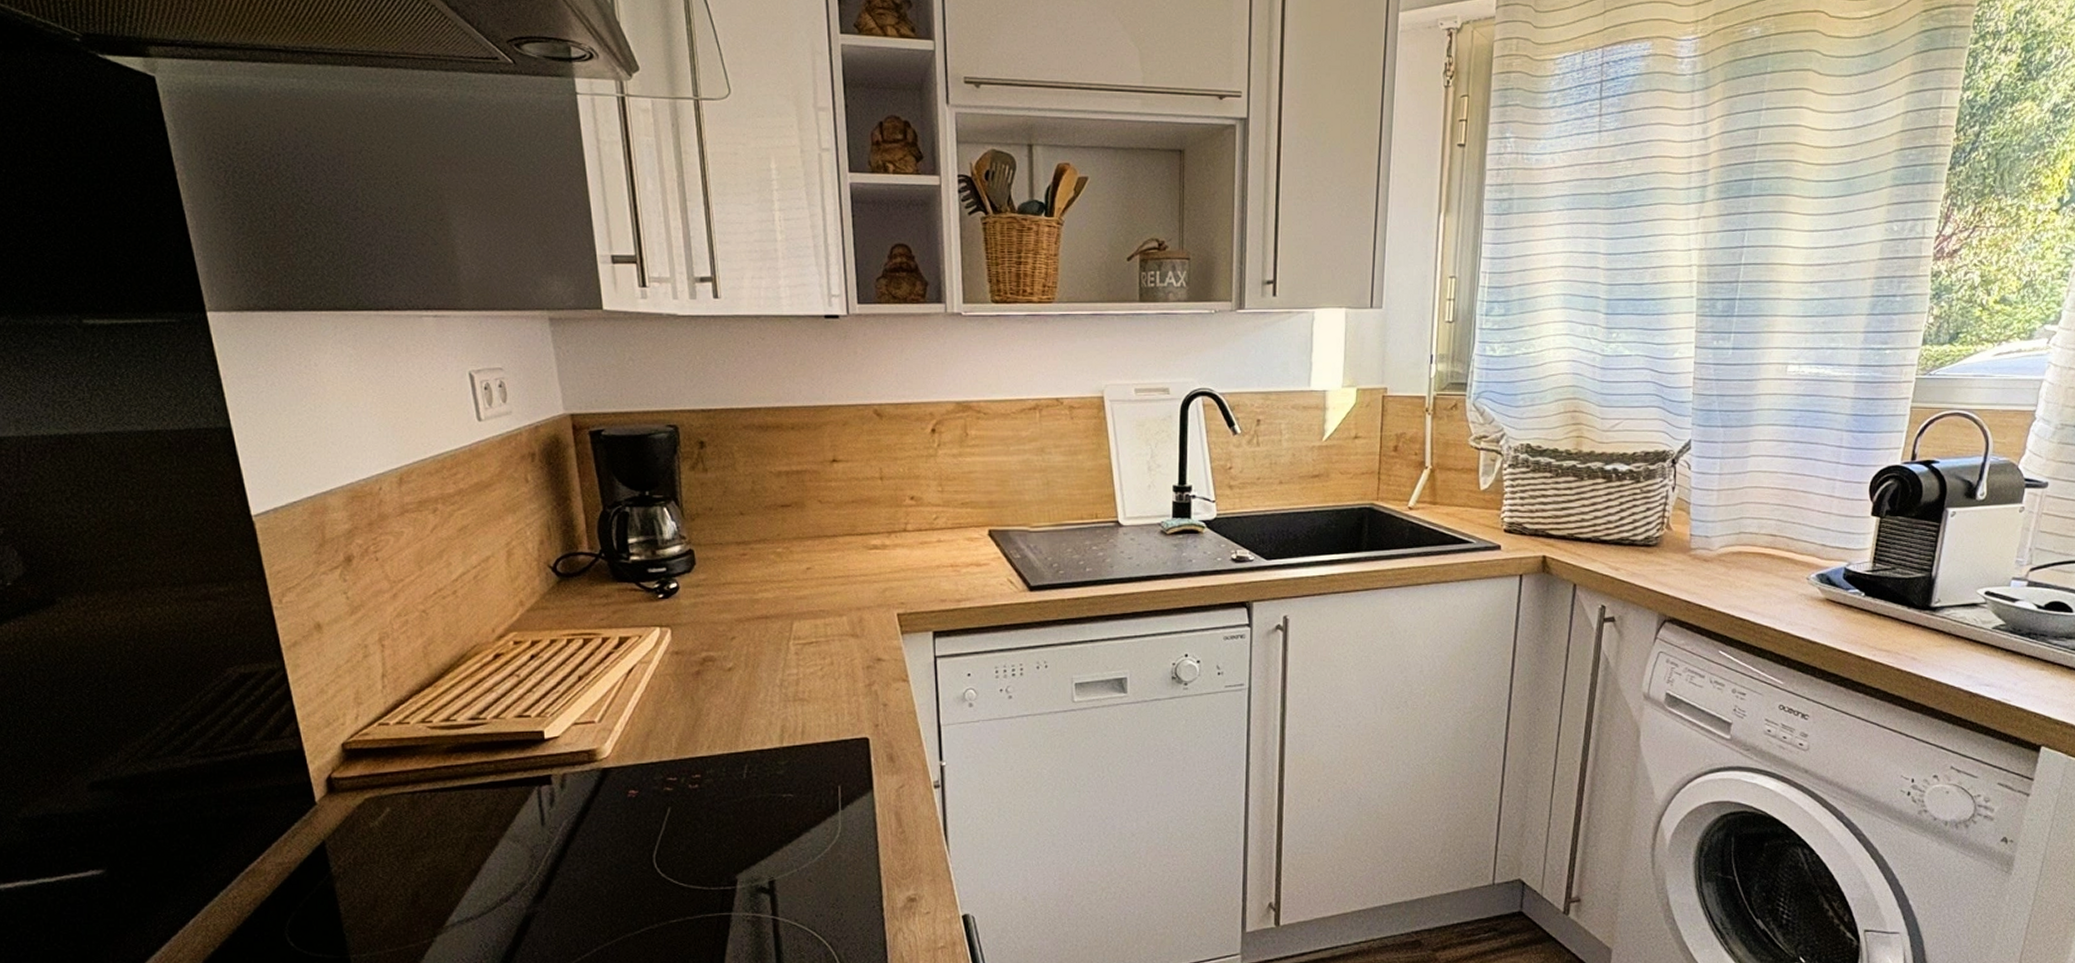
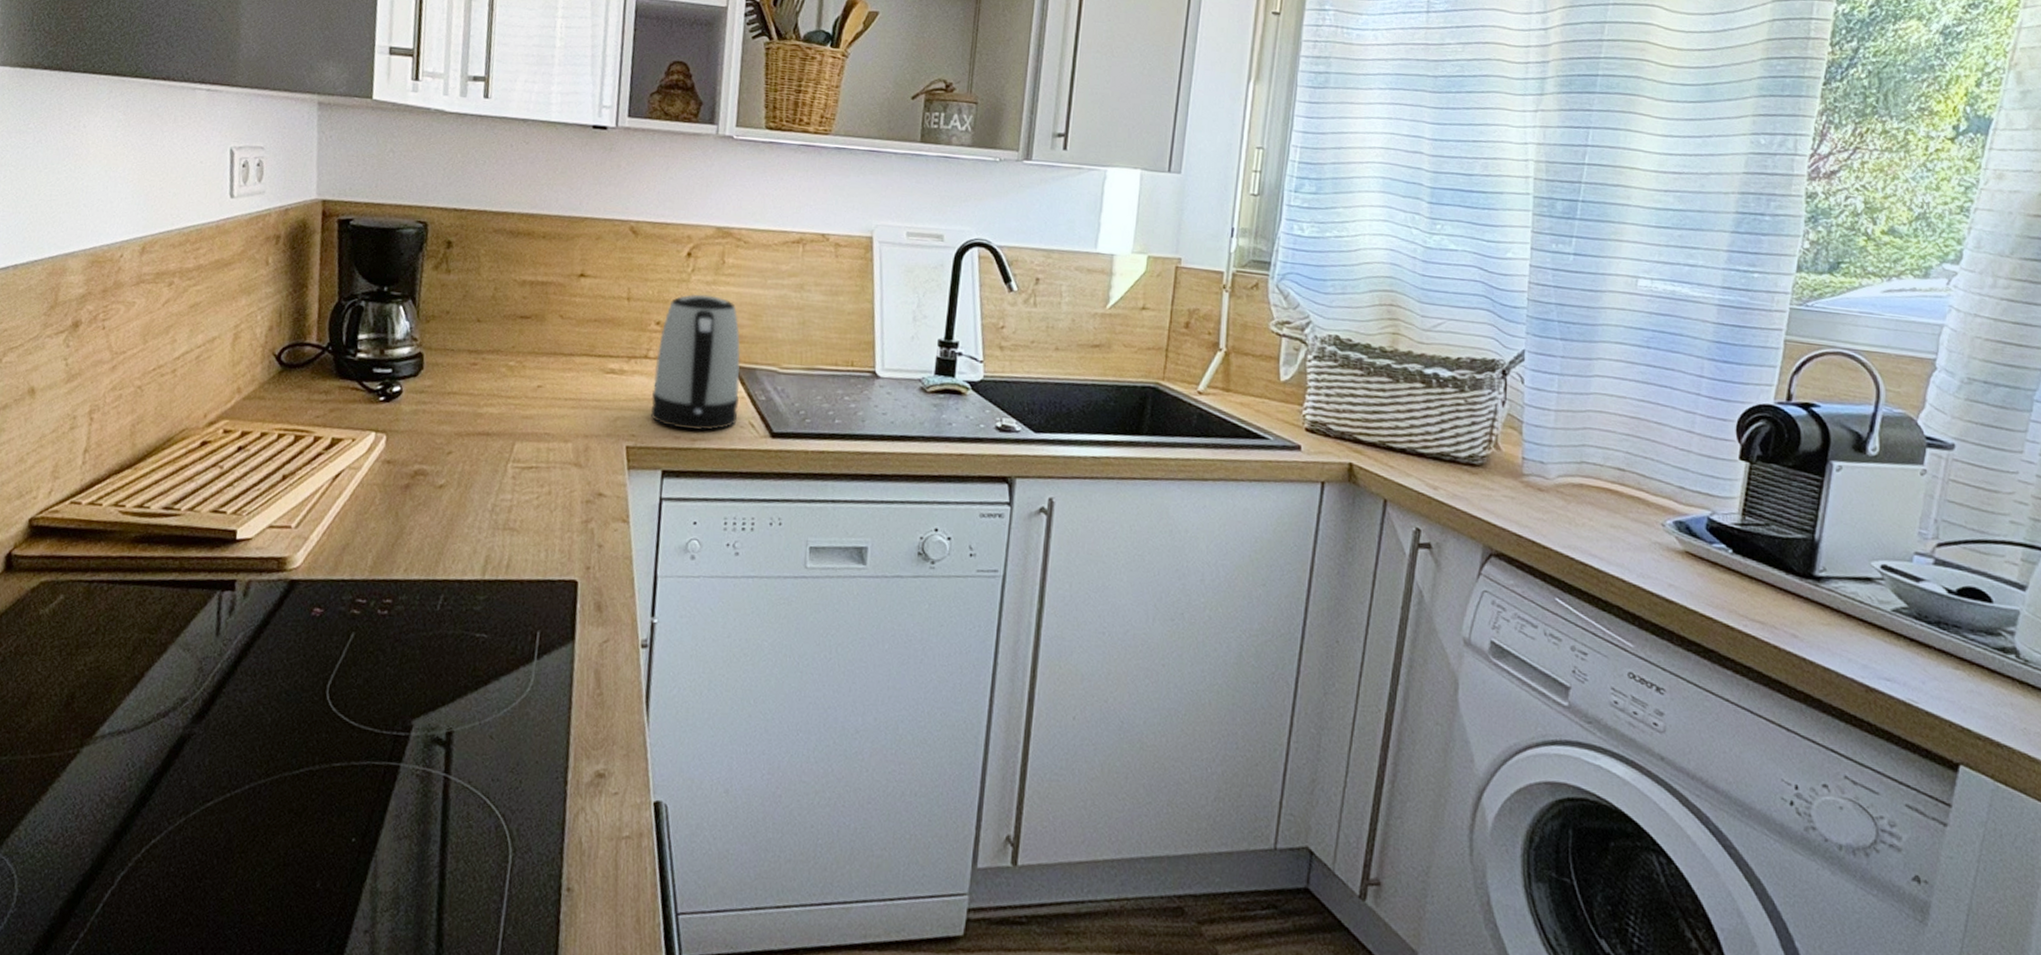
kettle: none [915,467,997,593] -> present [650,293,741,431]

